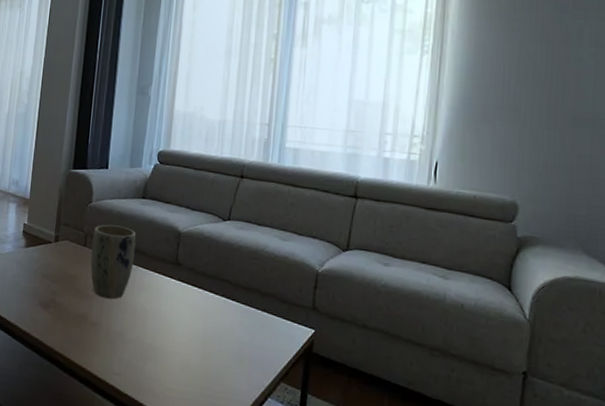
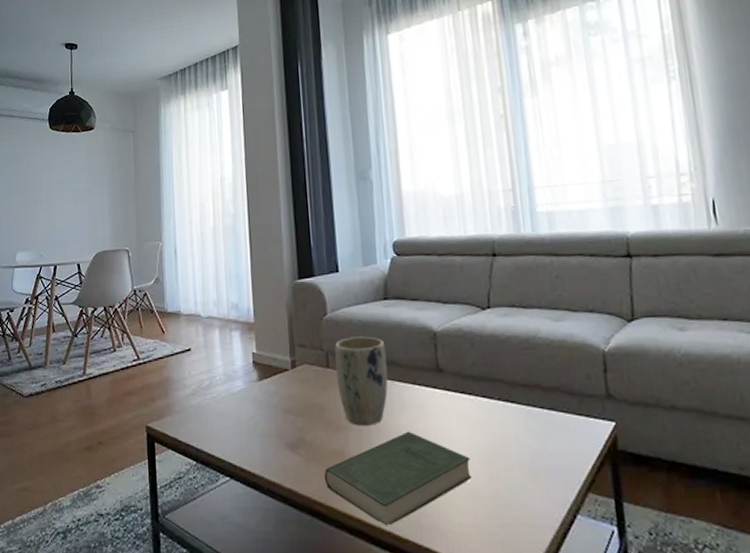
book: none [66,308,190,381] -> present [324,431,473,526]

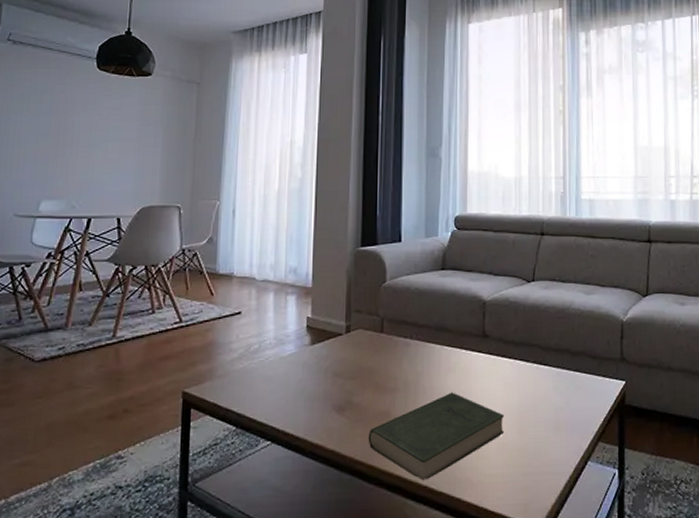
plant pot: present [334,336,388,426] -> none [390,303,438,388]

